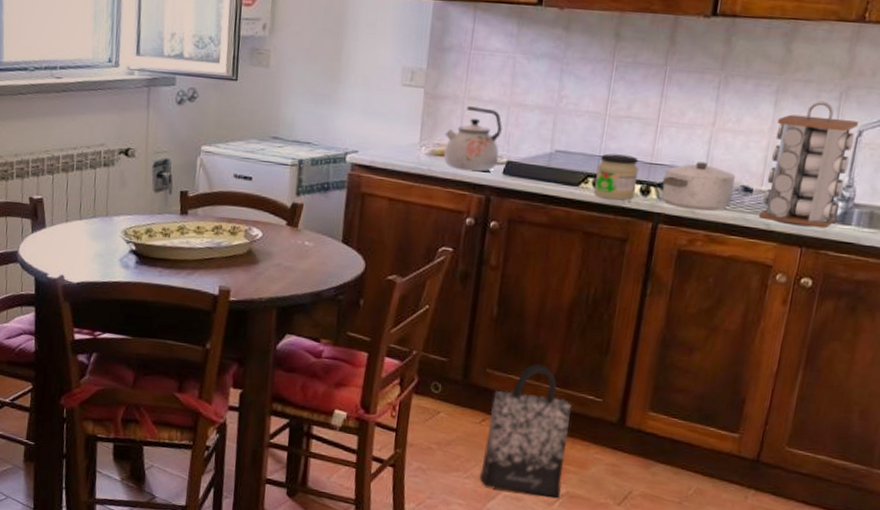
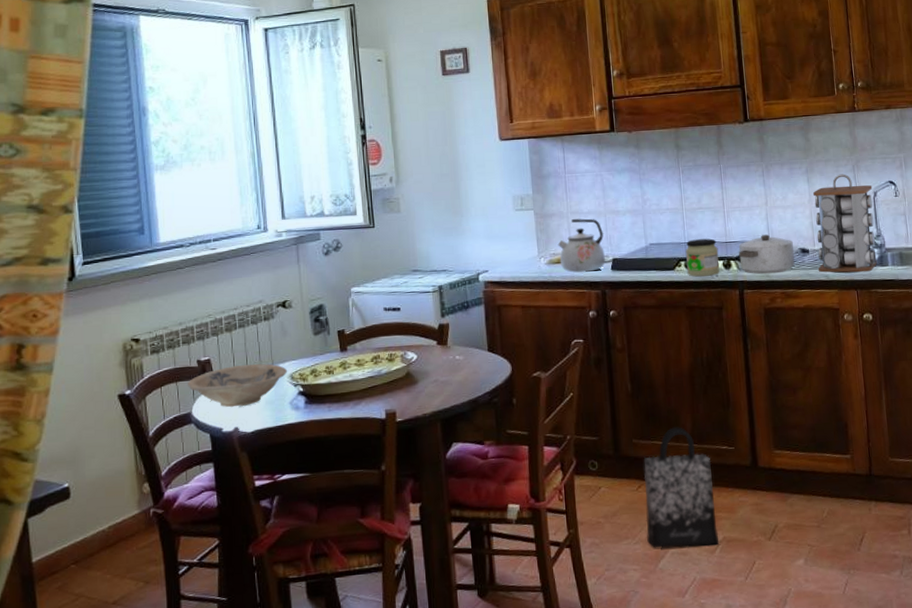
bowl: none [17,209,122,255] -> present [188,363,288,408]

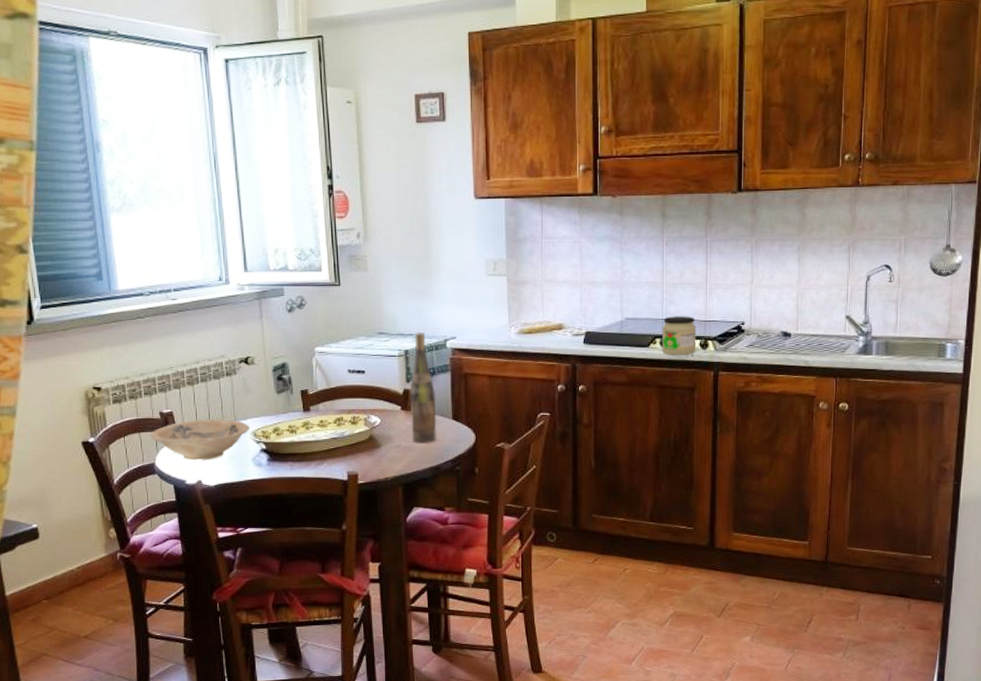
wine bottle: none [444,268,474,377] -> present [409,333,437,444]
kettle: present [557,218,605,273] -> none [529,288,578,345]
shopping bag: present [643,427,719,548] -> none [599,505,669,619]
cooking pot: present [738,234,795,275] -> none [717,315,775,357]
spice rack: present [812,174,877,274] -> none [799,254,867,360]

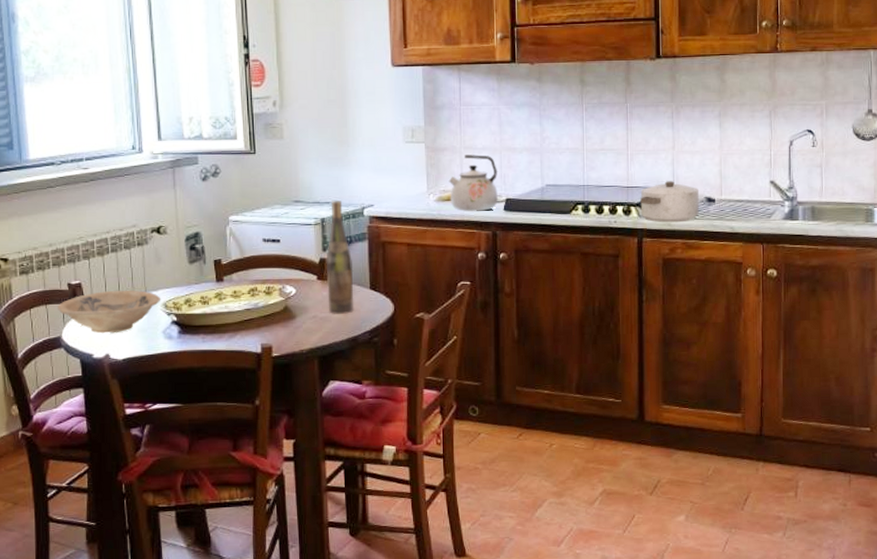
kettle: none [529,288,578,345] -> present [448,154,498,212]
jar: present [662,316,696,357] -> none [584,182,619,223]
cooking pot: none [717,315,775,357] -> present [640,181,699,223]

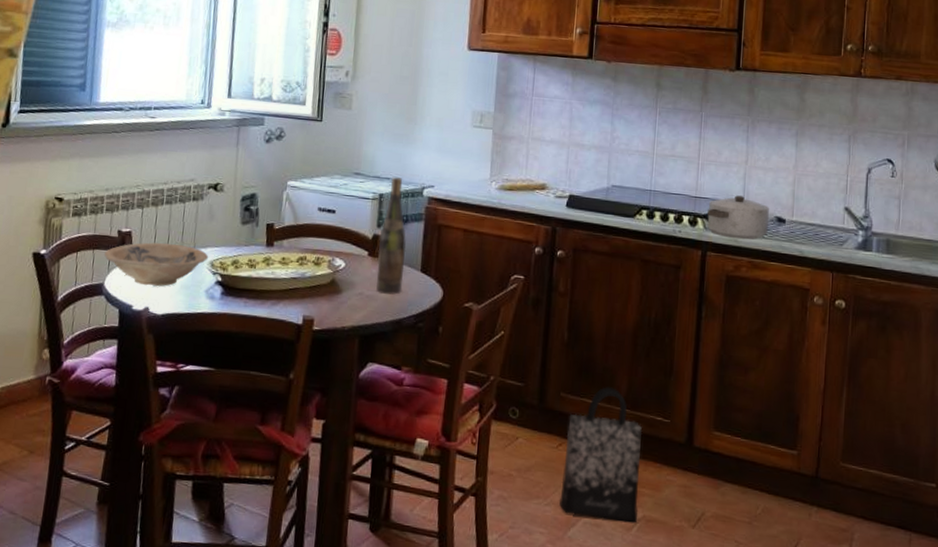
kettle: present [448,154,498,212] -> none [512,146,564,205]
shopping bag: none [525,376,598,498] -> present [559,387,643,523]

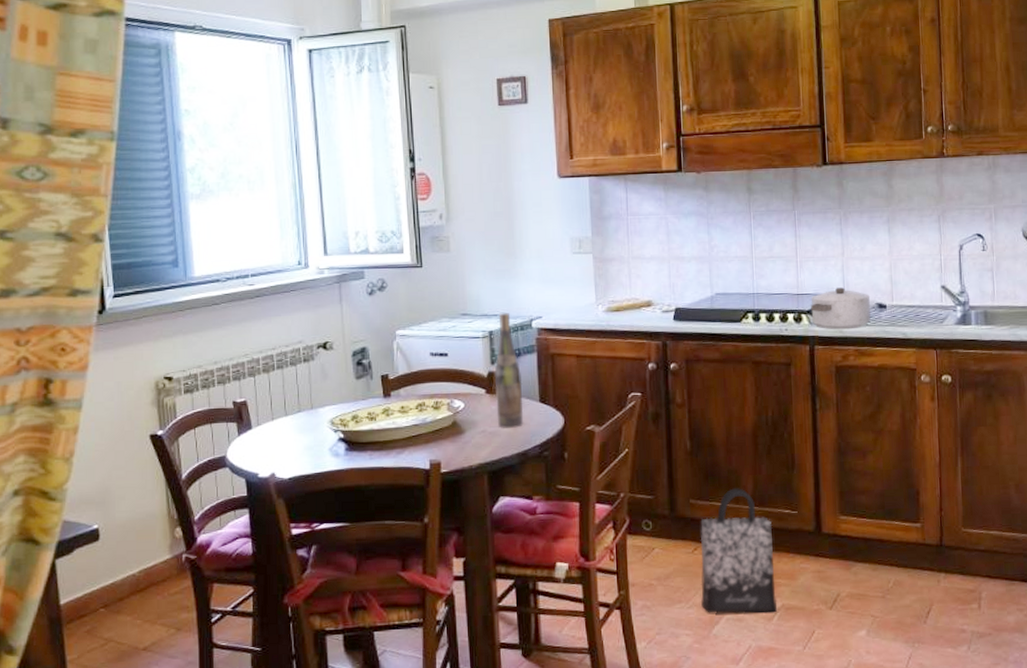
bowl: present [104,242,209,287] -> none [223,407,328,452]

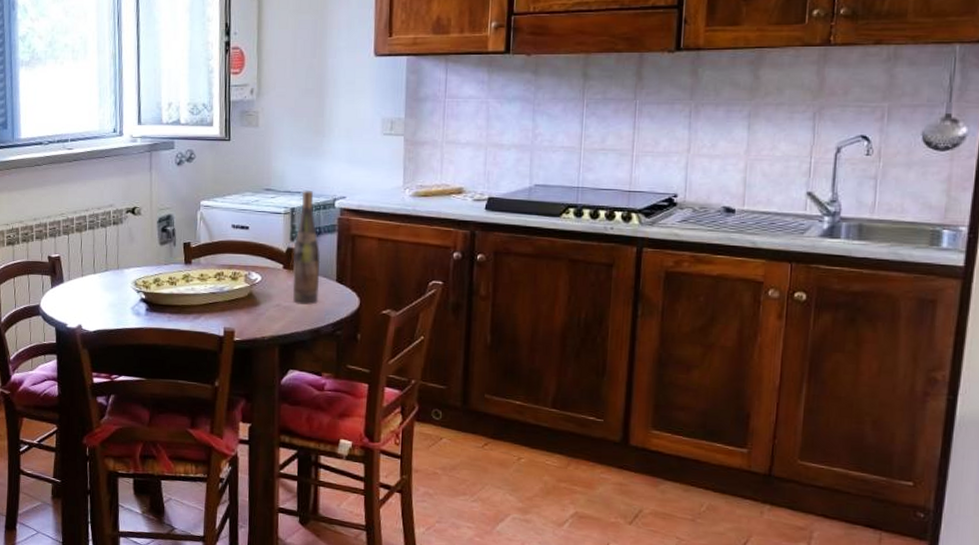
shopping bag: present [700,488,777,613] -> none [487,388,574,518]
cooking pot: present [811,287,871,330] -> none [643,187,716,234]

